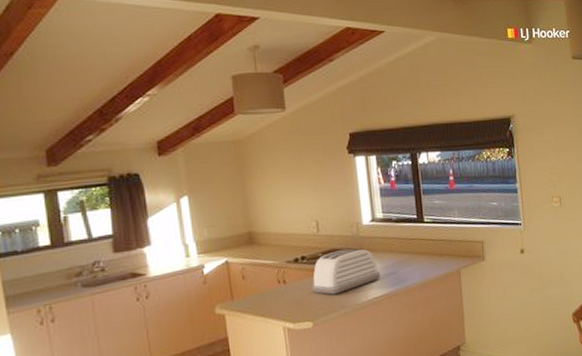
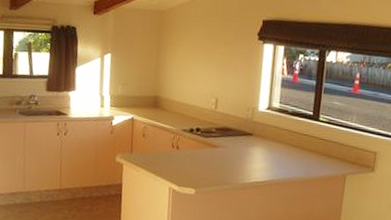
toaster: present [312,248,380,295] -> none [200,129,266,170]

